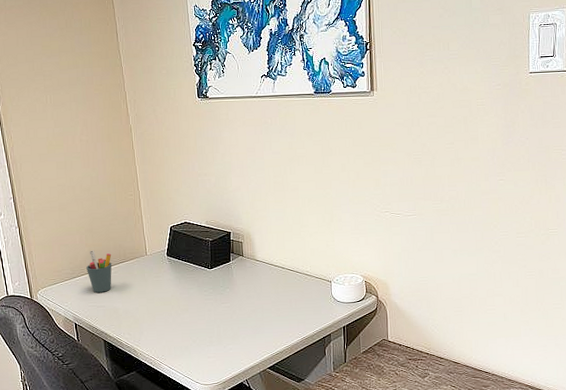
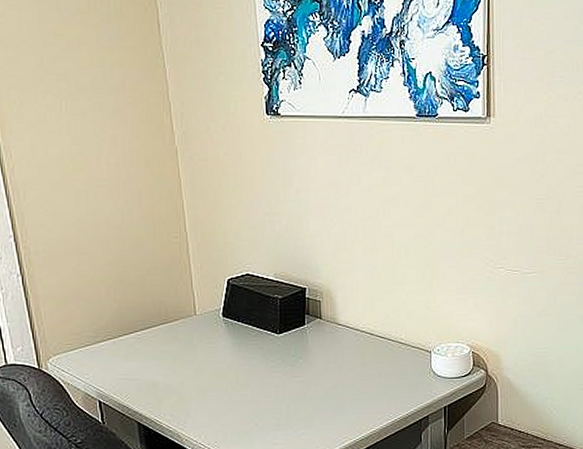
pen holder: present [86,250,112,293] -> none [115,307,150,362]

